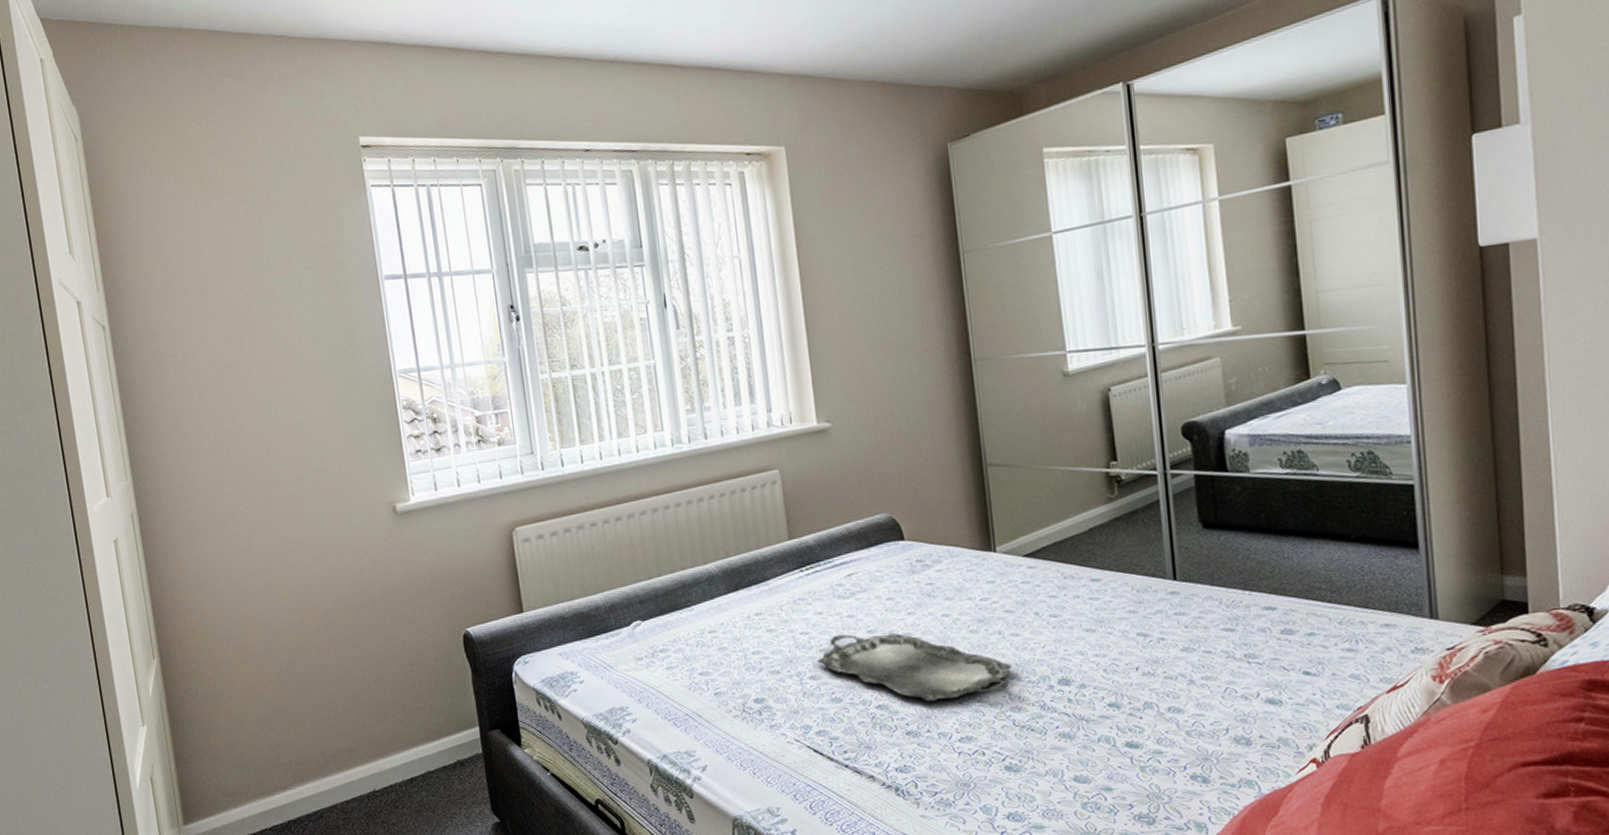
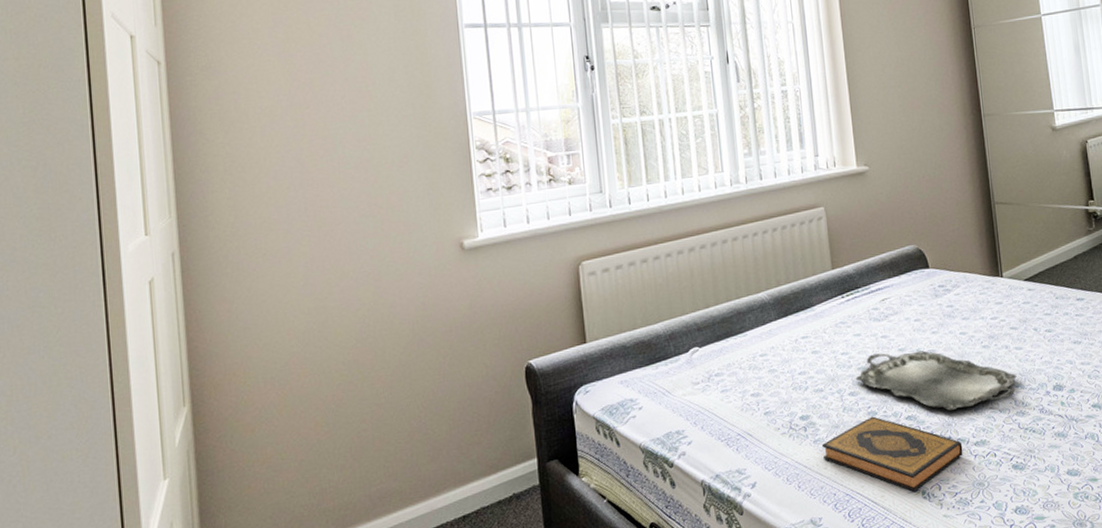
hardback book: none [778,703,945,788] -> present [821,416,963,492]

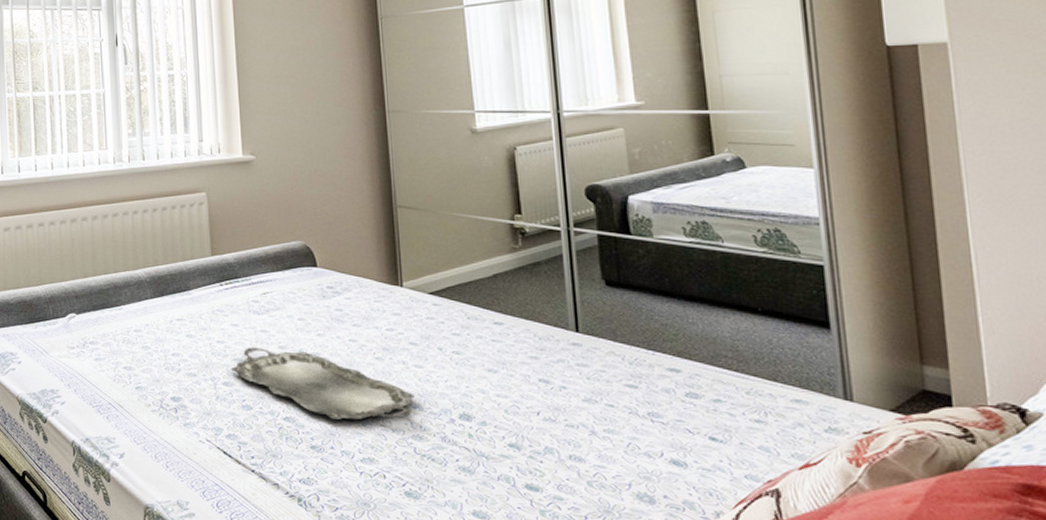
hardback book: present [821,416,963,492] -> none [192,410,347,497]

